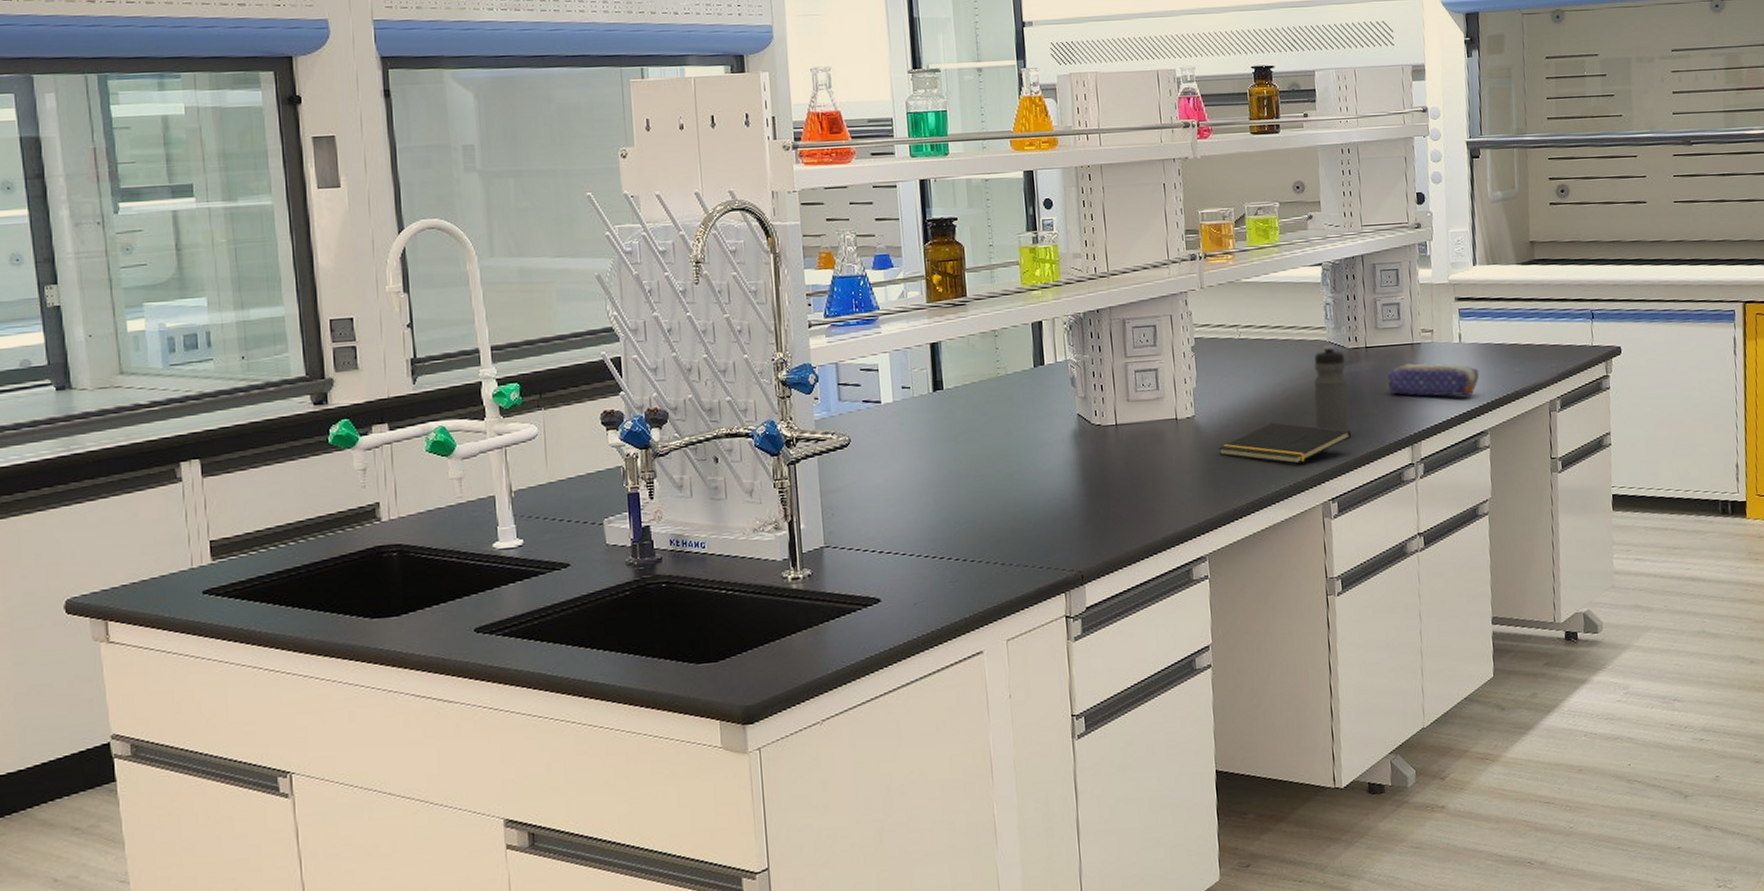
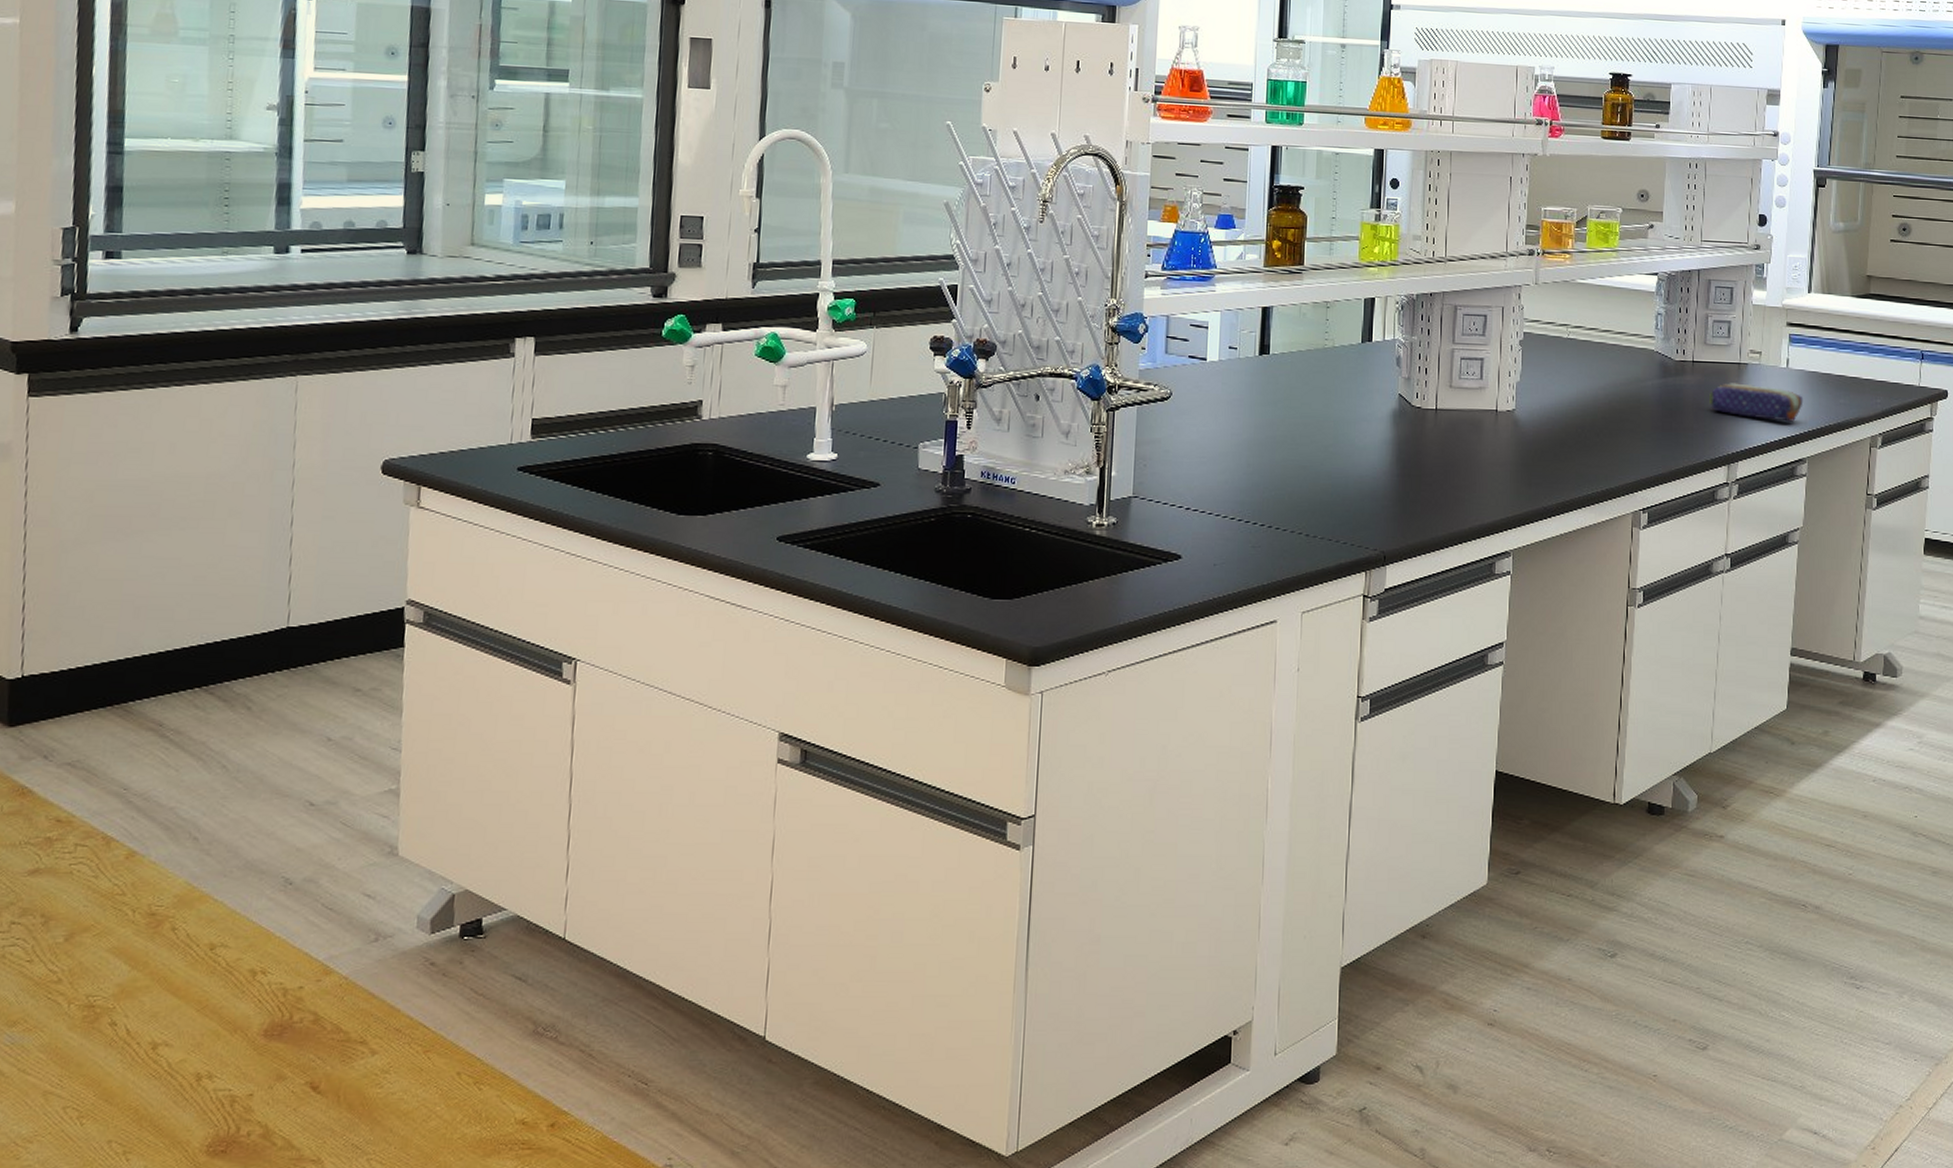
notepad: present [1218,423,1352,464] -> none [1535,425,1670,469]
water bottle: present [1313,345,1350,432] -> none [1635,355,1671,443]

